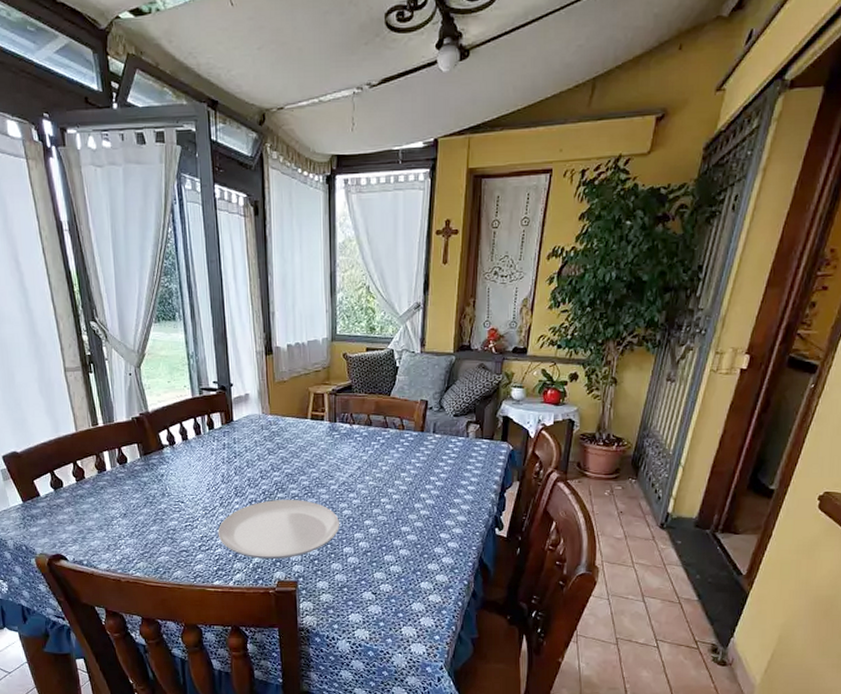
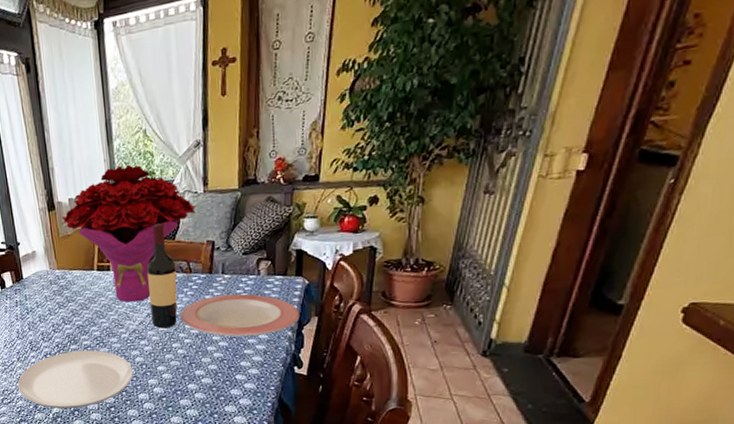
flower bouquet: none [277,317,413,454] -> present [61,164,197,302]
wine bottle: none [360,378,389,483] -> present [146,223,177,329]
plate: none [391,454,504,496] -> present [181,294,300,337]

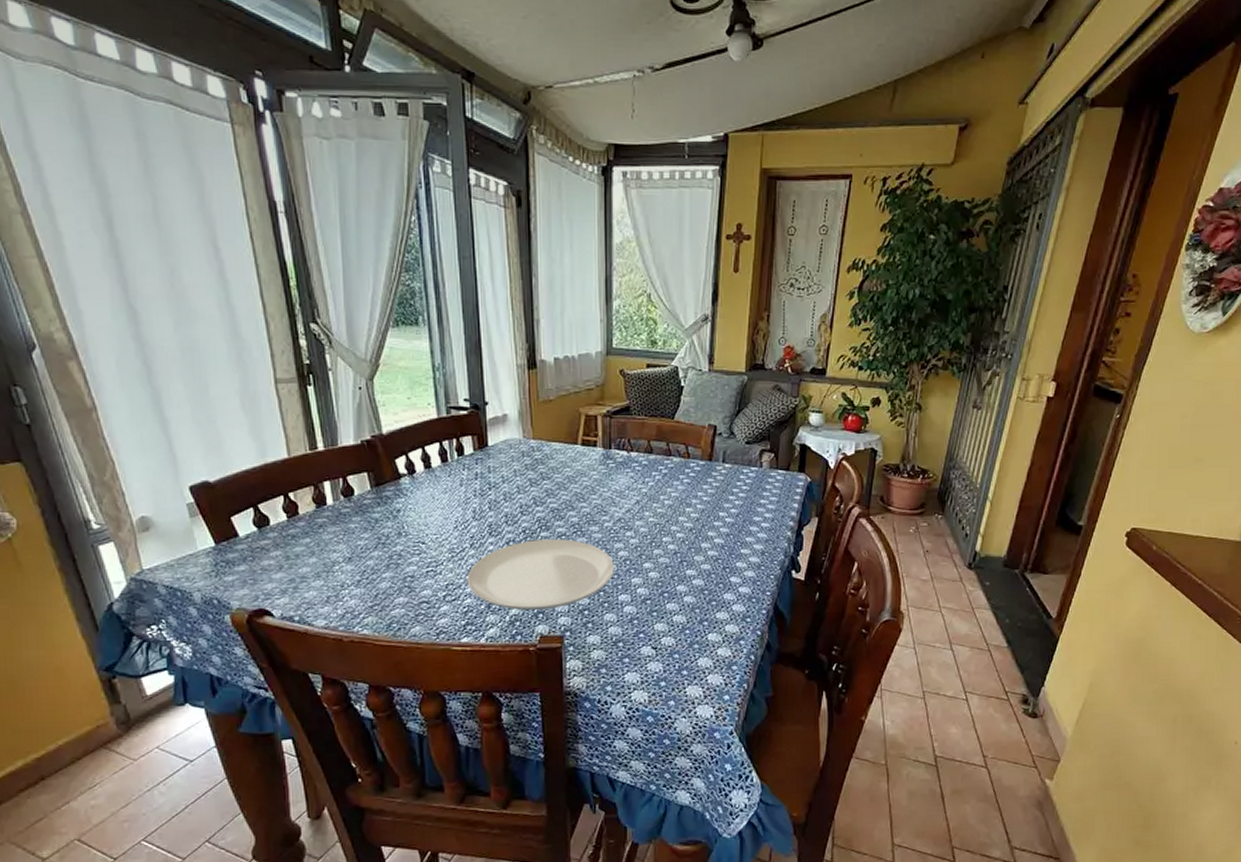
flower bouquet: present [61,164,197,302] -> none [542,328,700,486]
wine bottle: present [146,223,177,329] -> none [639,399,673,519]
plate: present [181,294,300,337] -> none [675,486,801,534]

